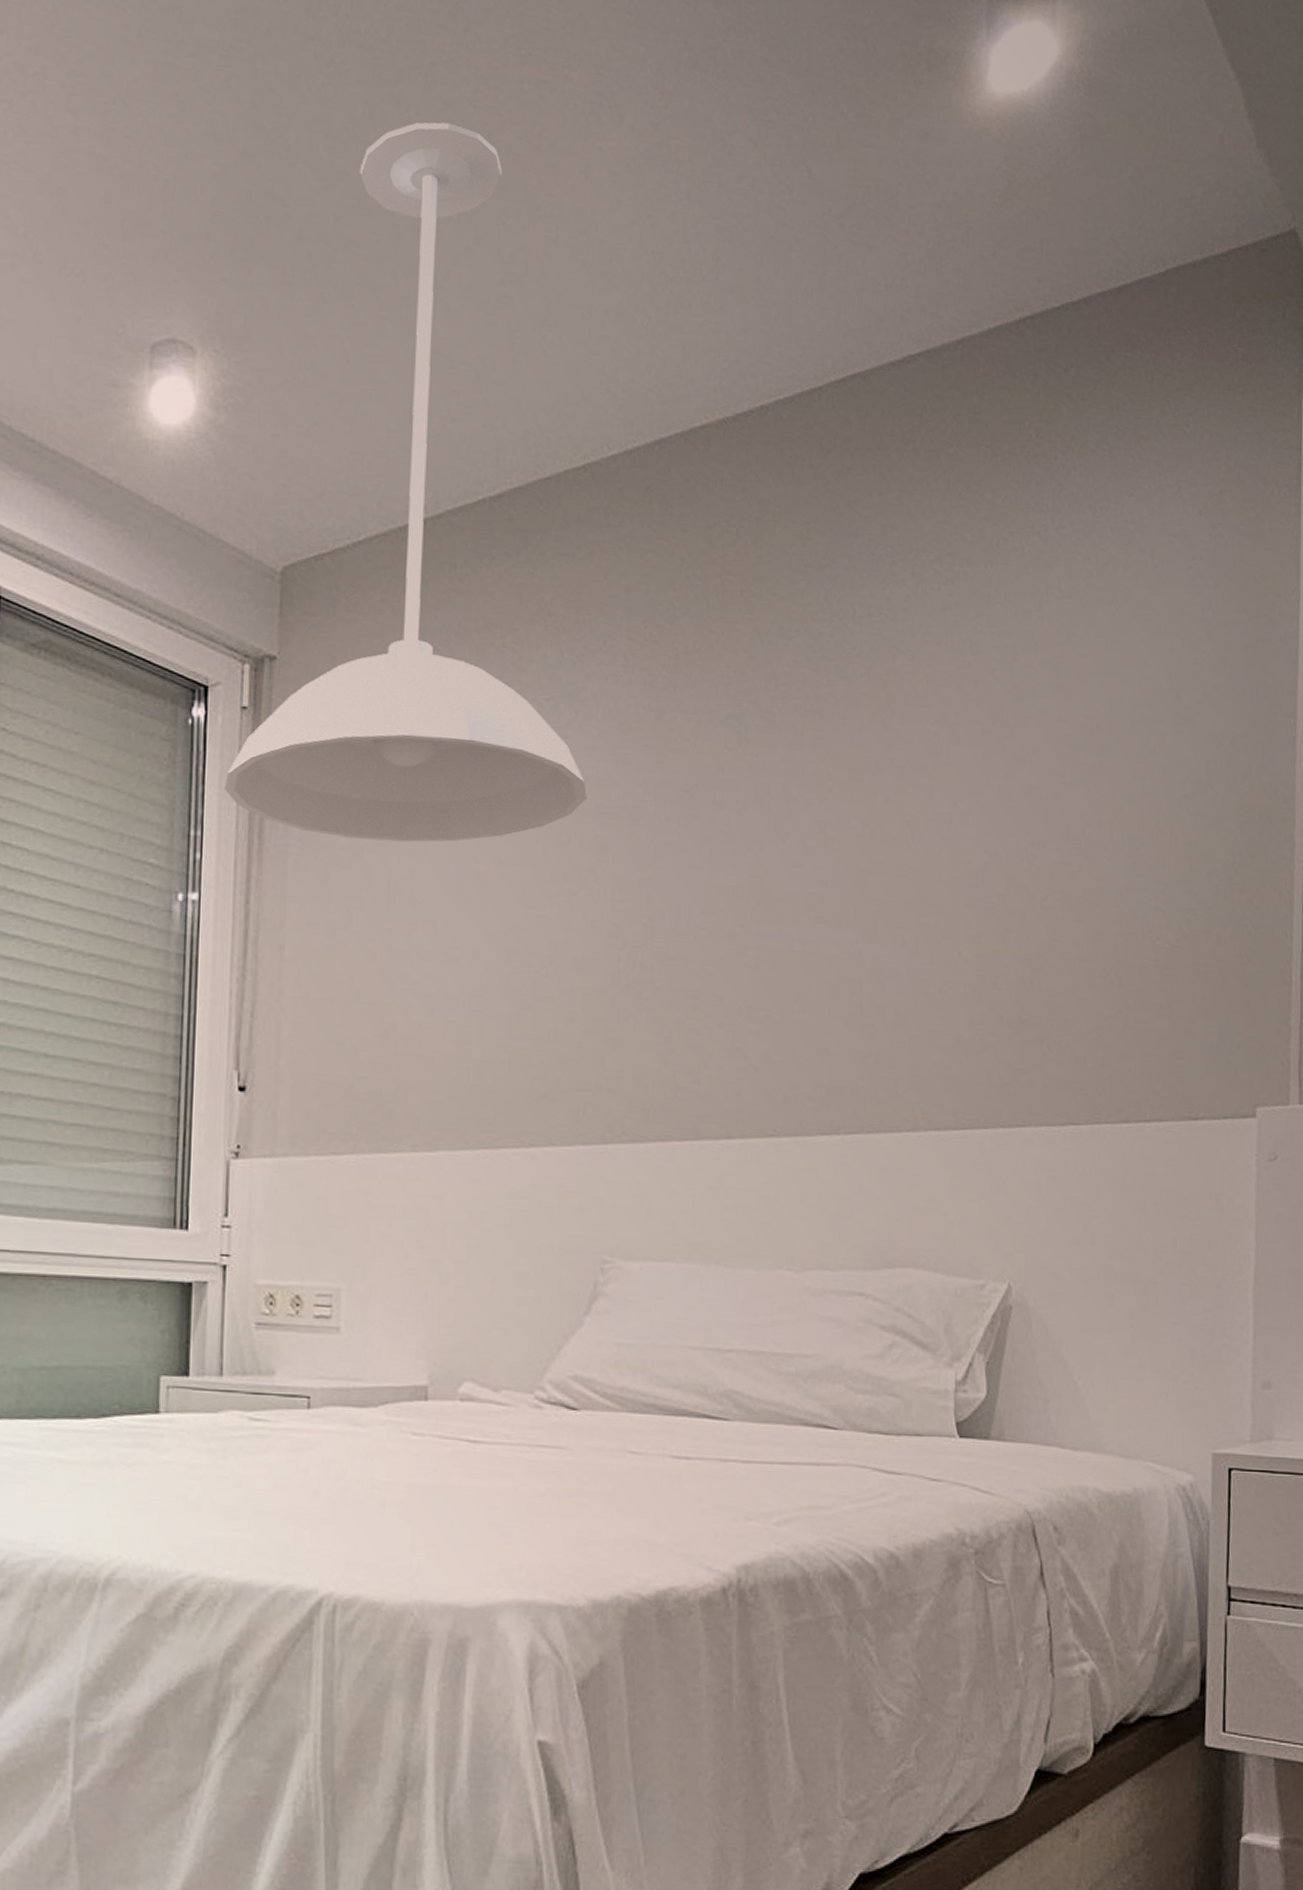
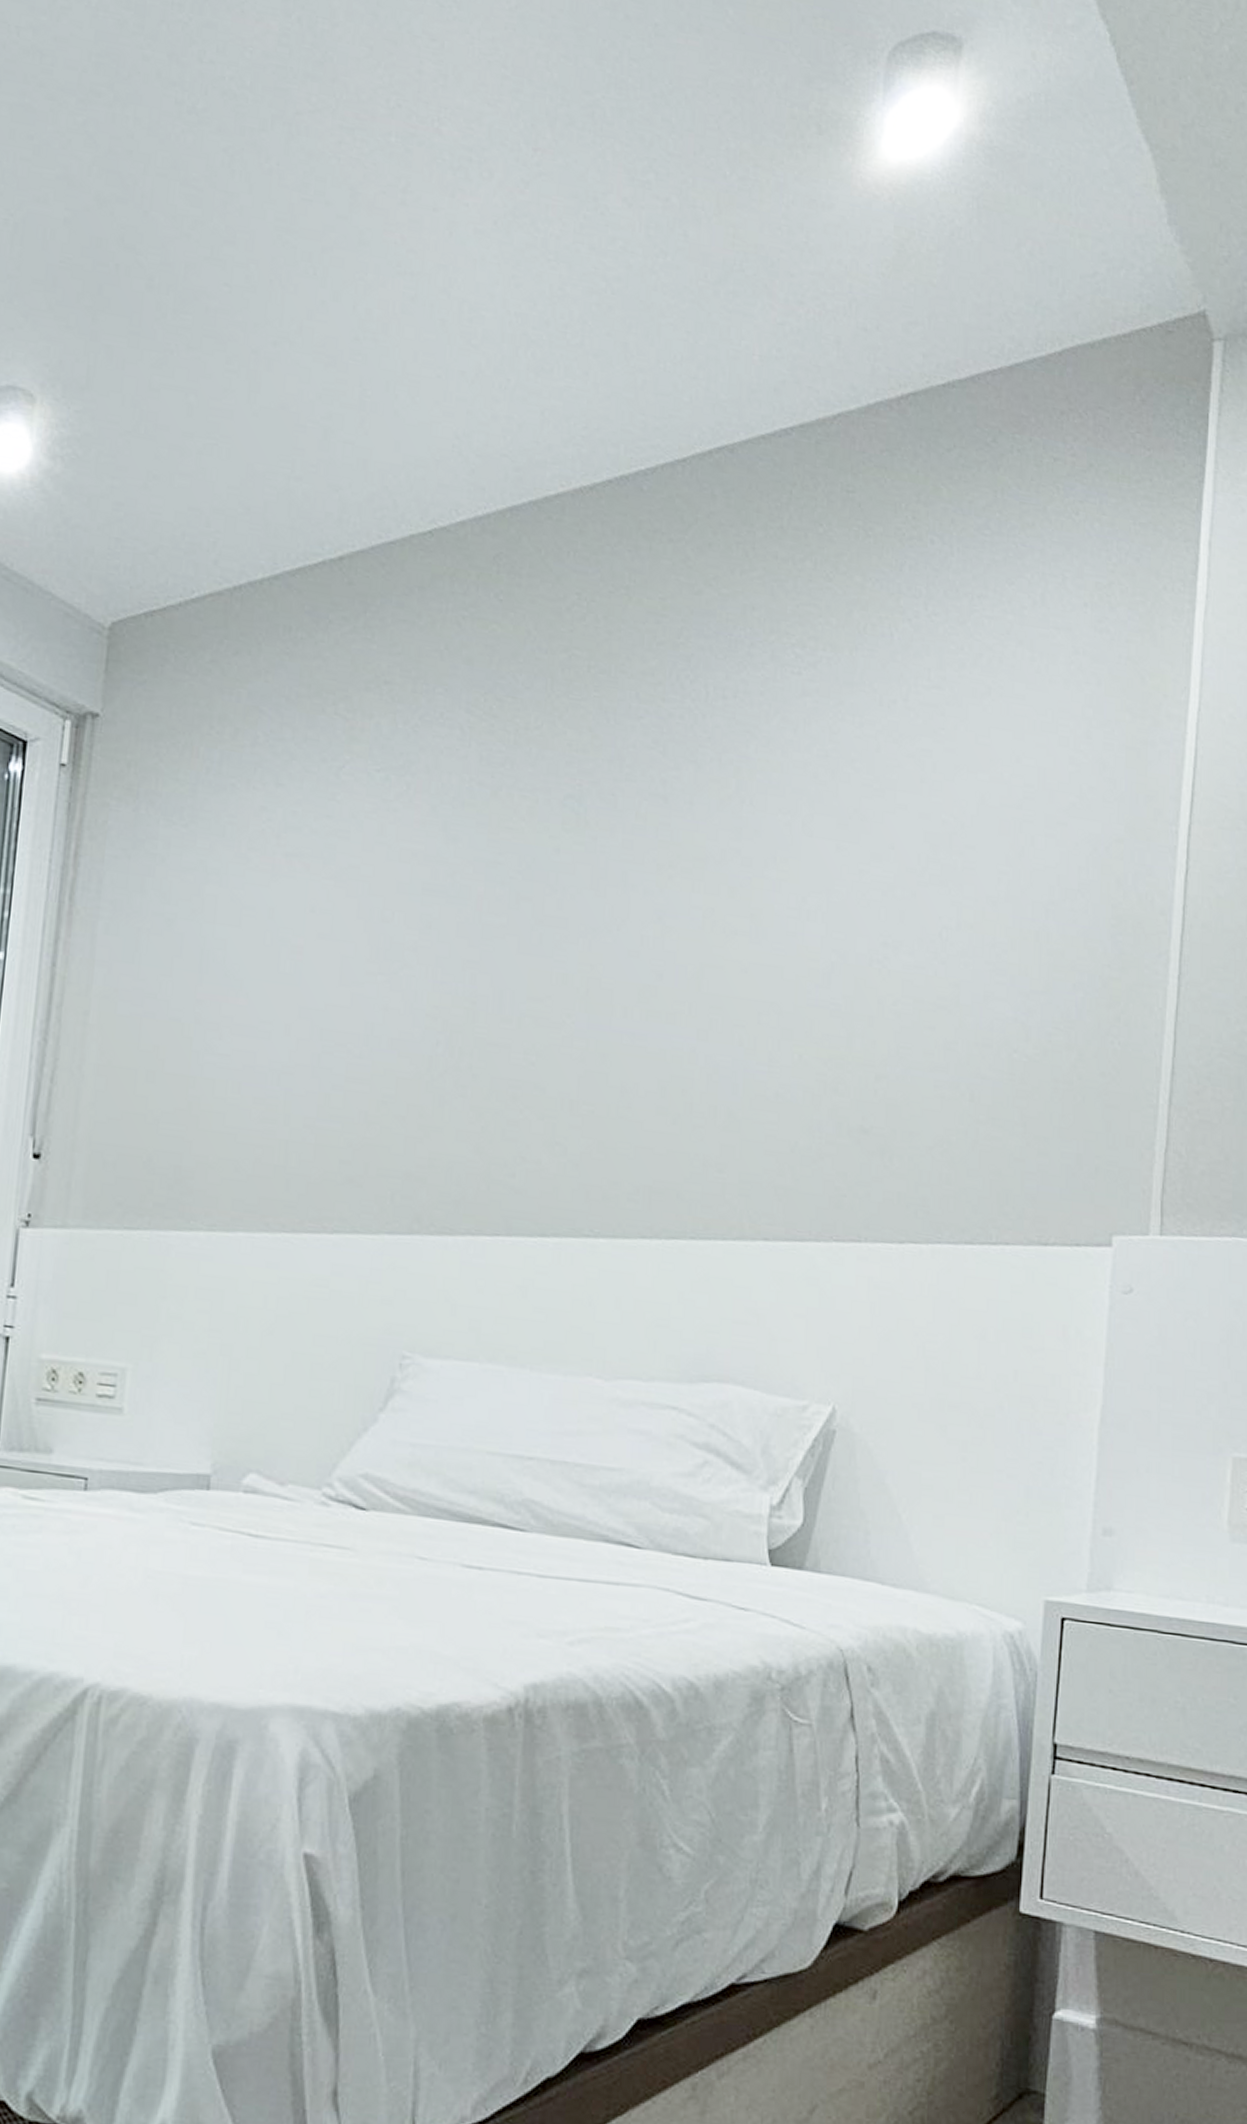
pendant light: present [224,122,587,843] -> none [37,172,414,913]

